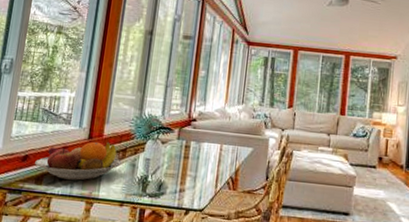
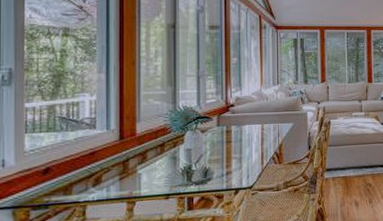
fruit bowl: present [35,141,123,181] -> none [60,139,162,185]

